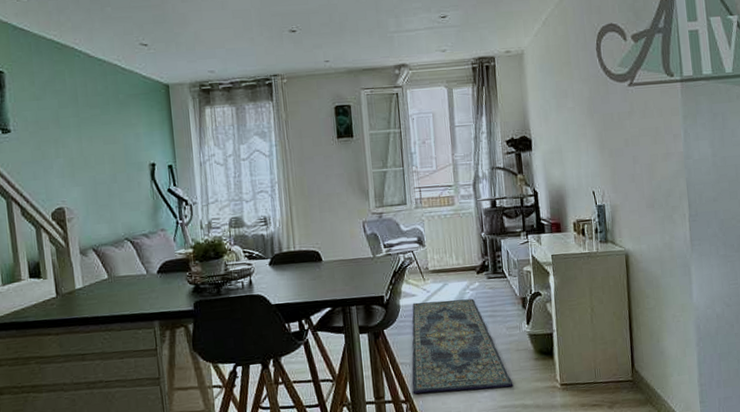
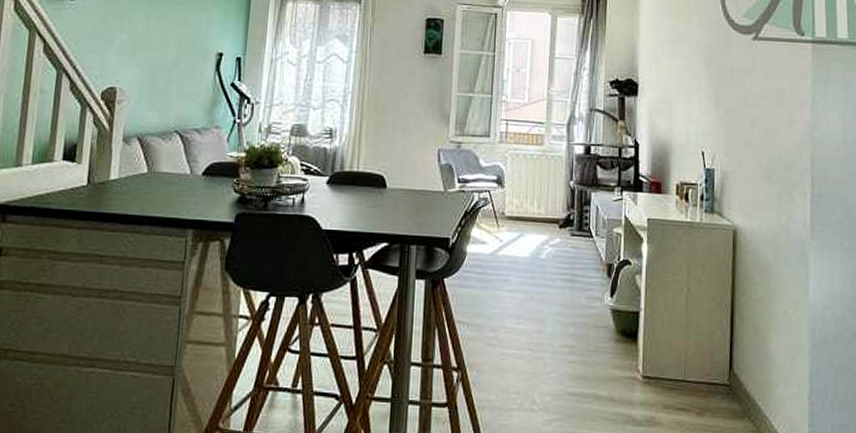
rug: present [412,298,514,394] -> none [467,251,586,370]

